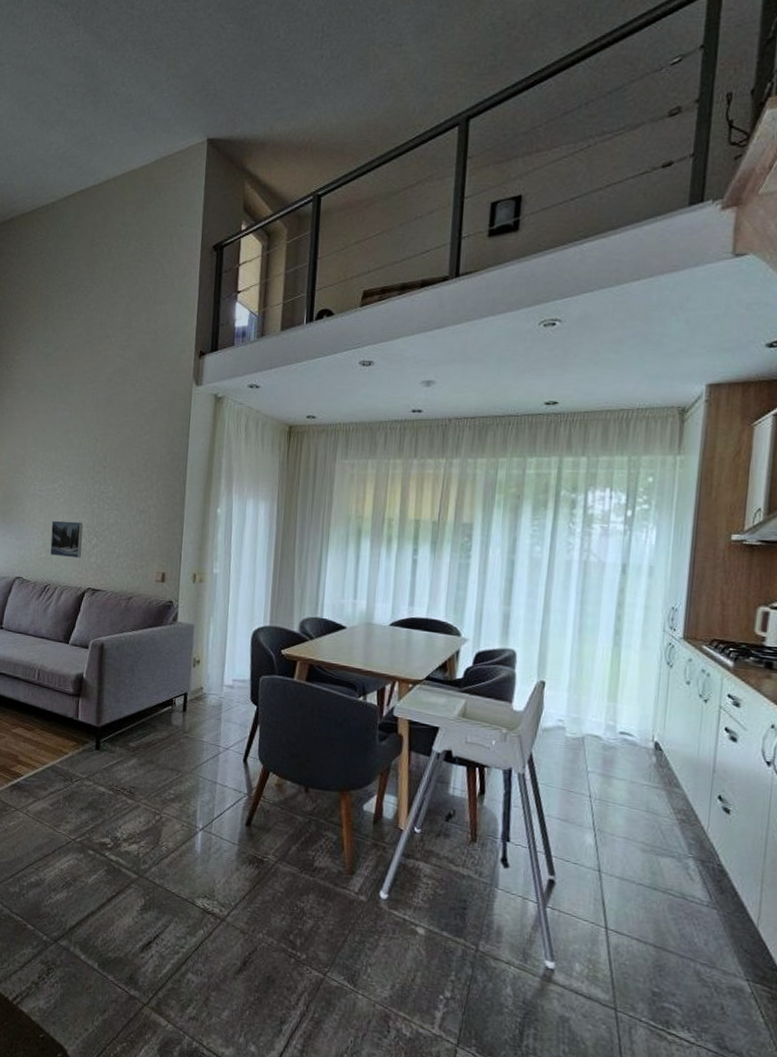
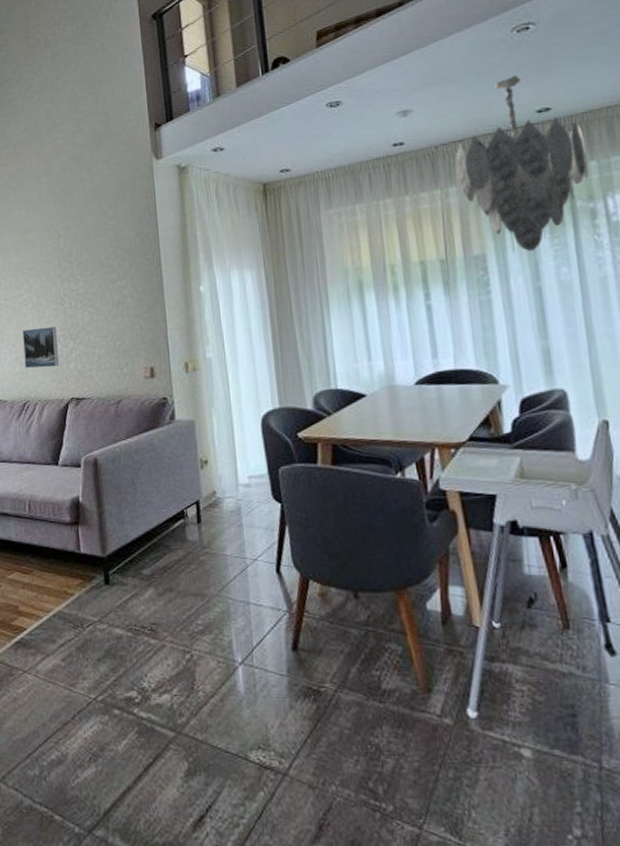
chandelier: none [462,366,582,528] -> present [455,75,589,252]

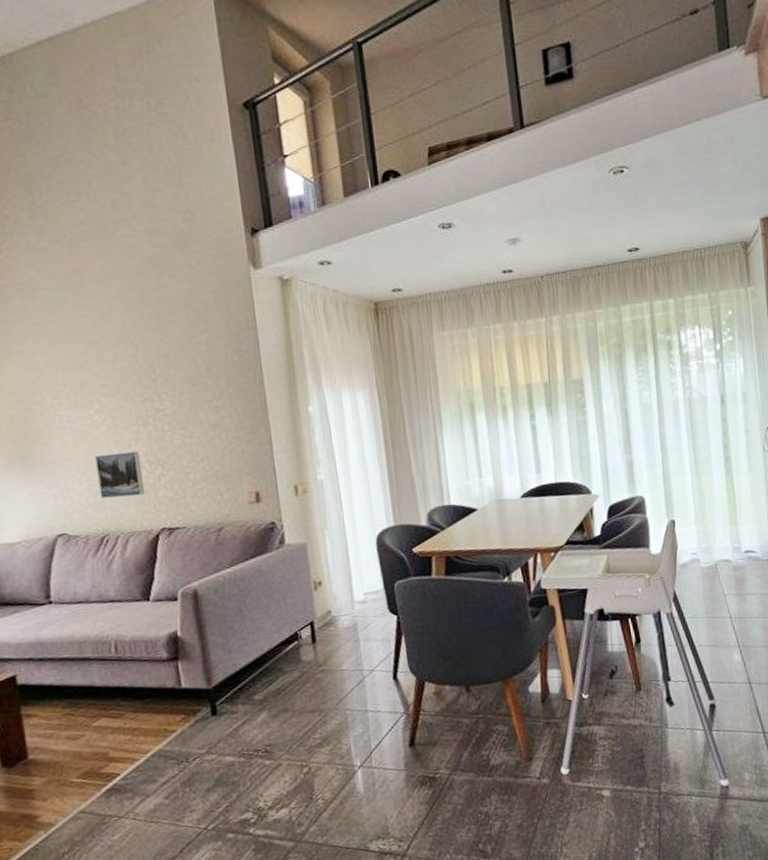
chandelier: present [455,75,589,252] -> none [558,214,668,378]

